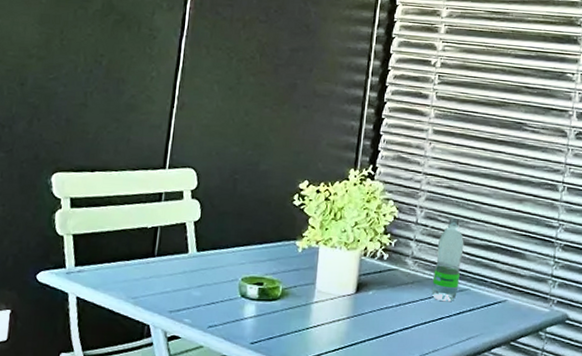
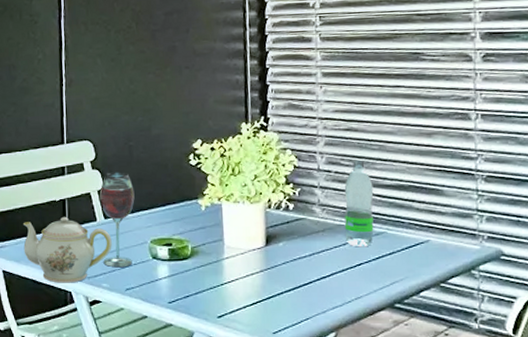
teapot: none [103,245,202,316] -> present [22,216,112,283]
wineglass: none [189,204,233,304] -> present [99,172,135,268]

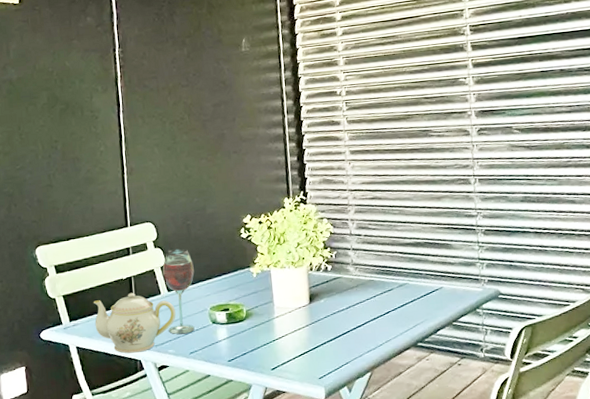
bottle: present [344,161,374,247] -> none [372,224,398,298]

